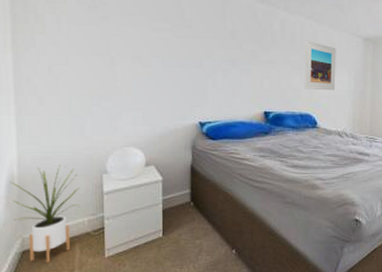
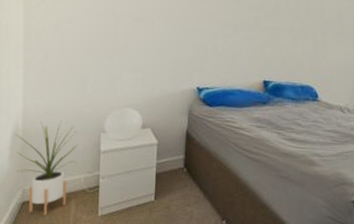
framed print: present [304,40,336,91] -> none [307,8,344,63]

